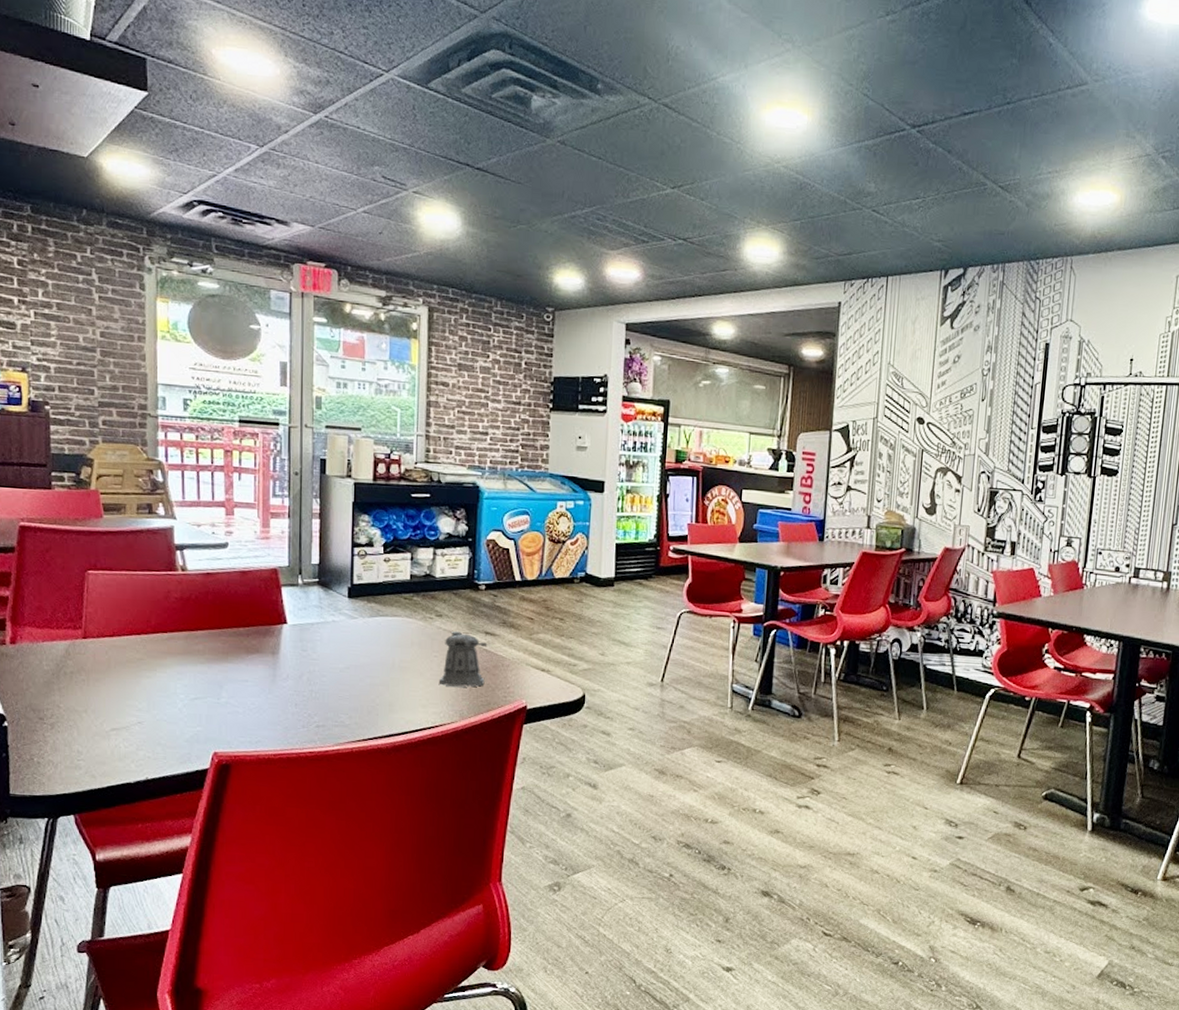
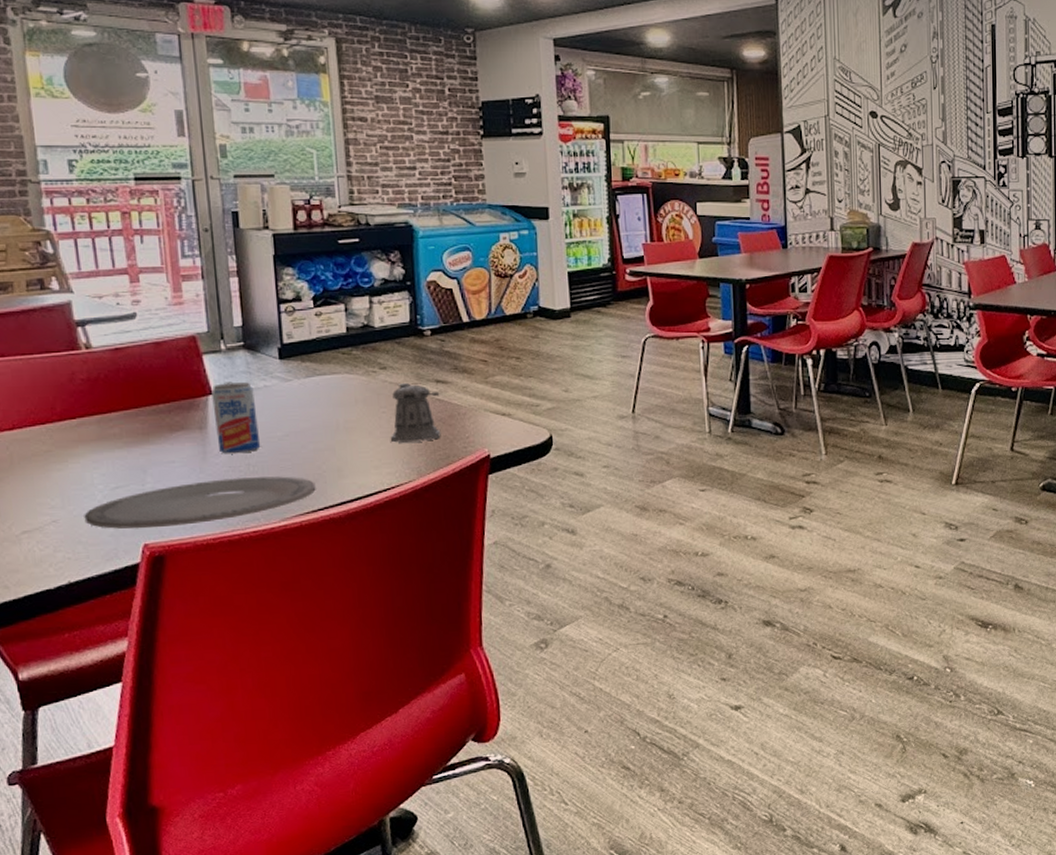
plate: none [165,701,368,740] -> present [84,476,316,529]
beverage can: none [286,613,324,680] -> present [211,382,261,454]

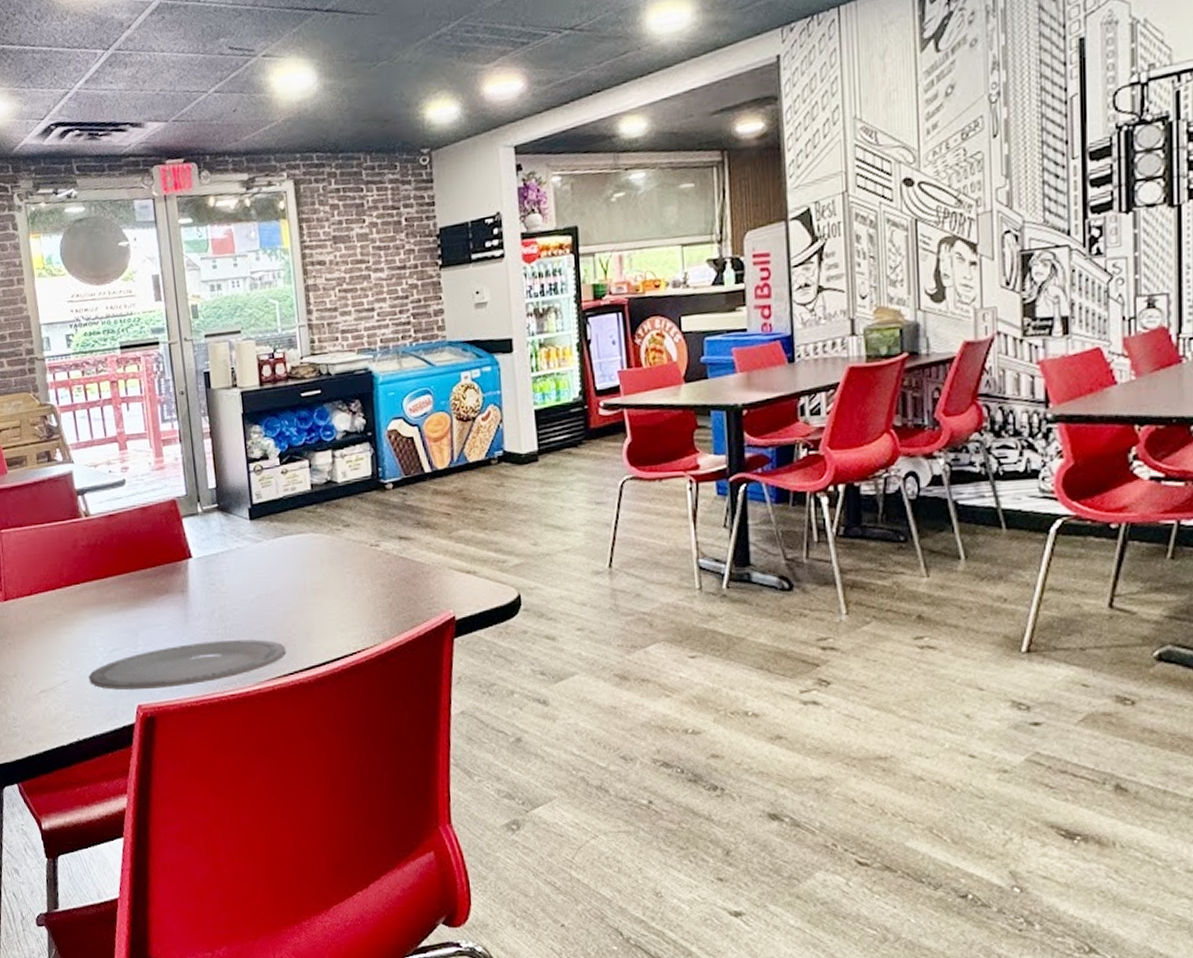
beverage can: present [211,382,261,454] -> none [191,544,236,617]
pepper shaker: present [390,382,441,443] -> none [355,540,405,604]

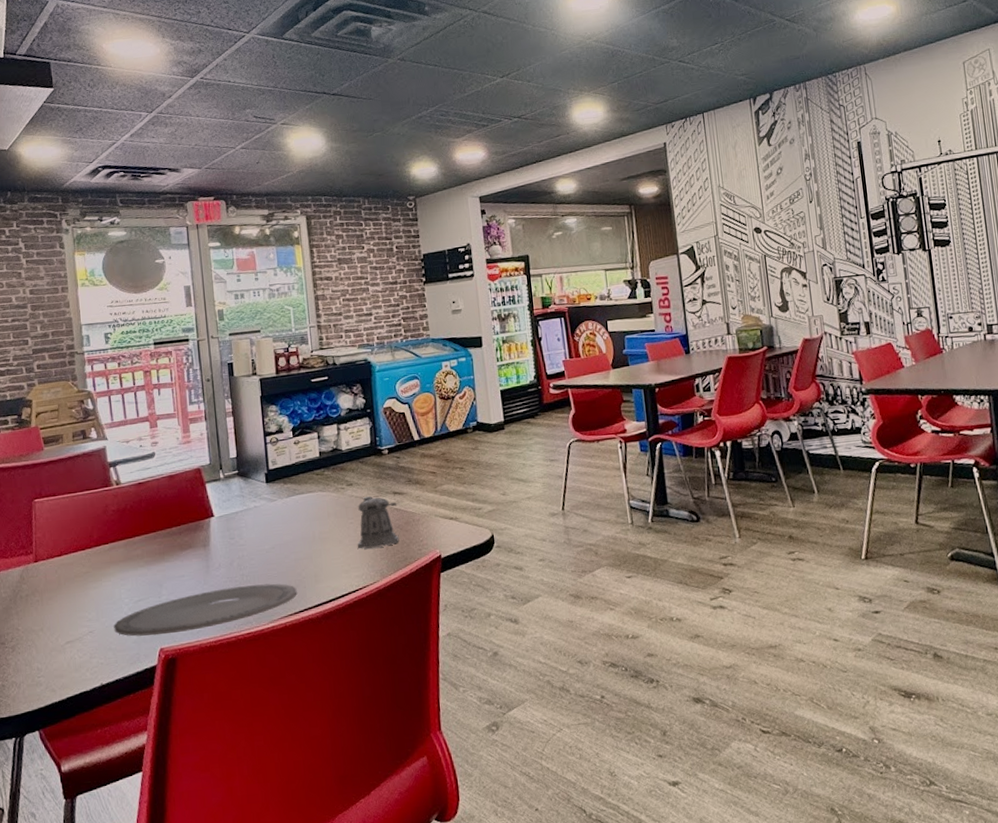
pepper shaker: none [355,540,405,604] -> present [357,496,399,549]

